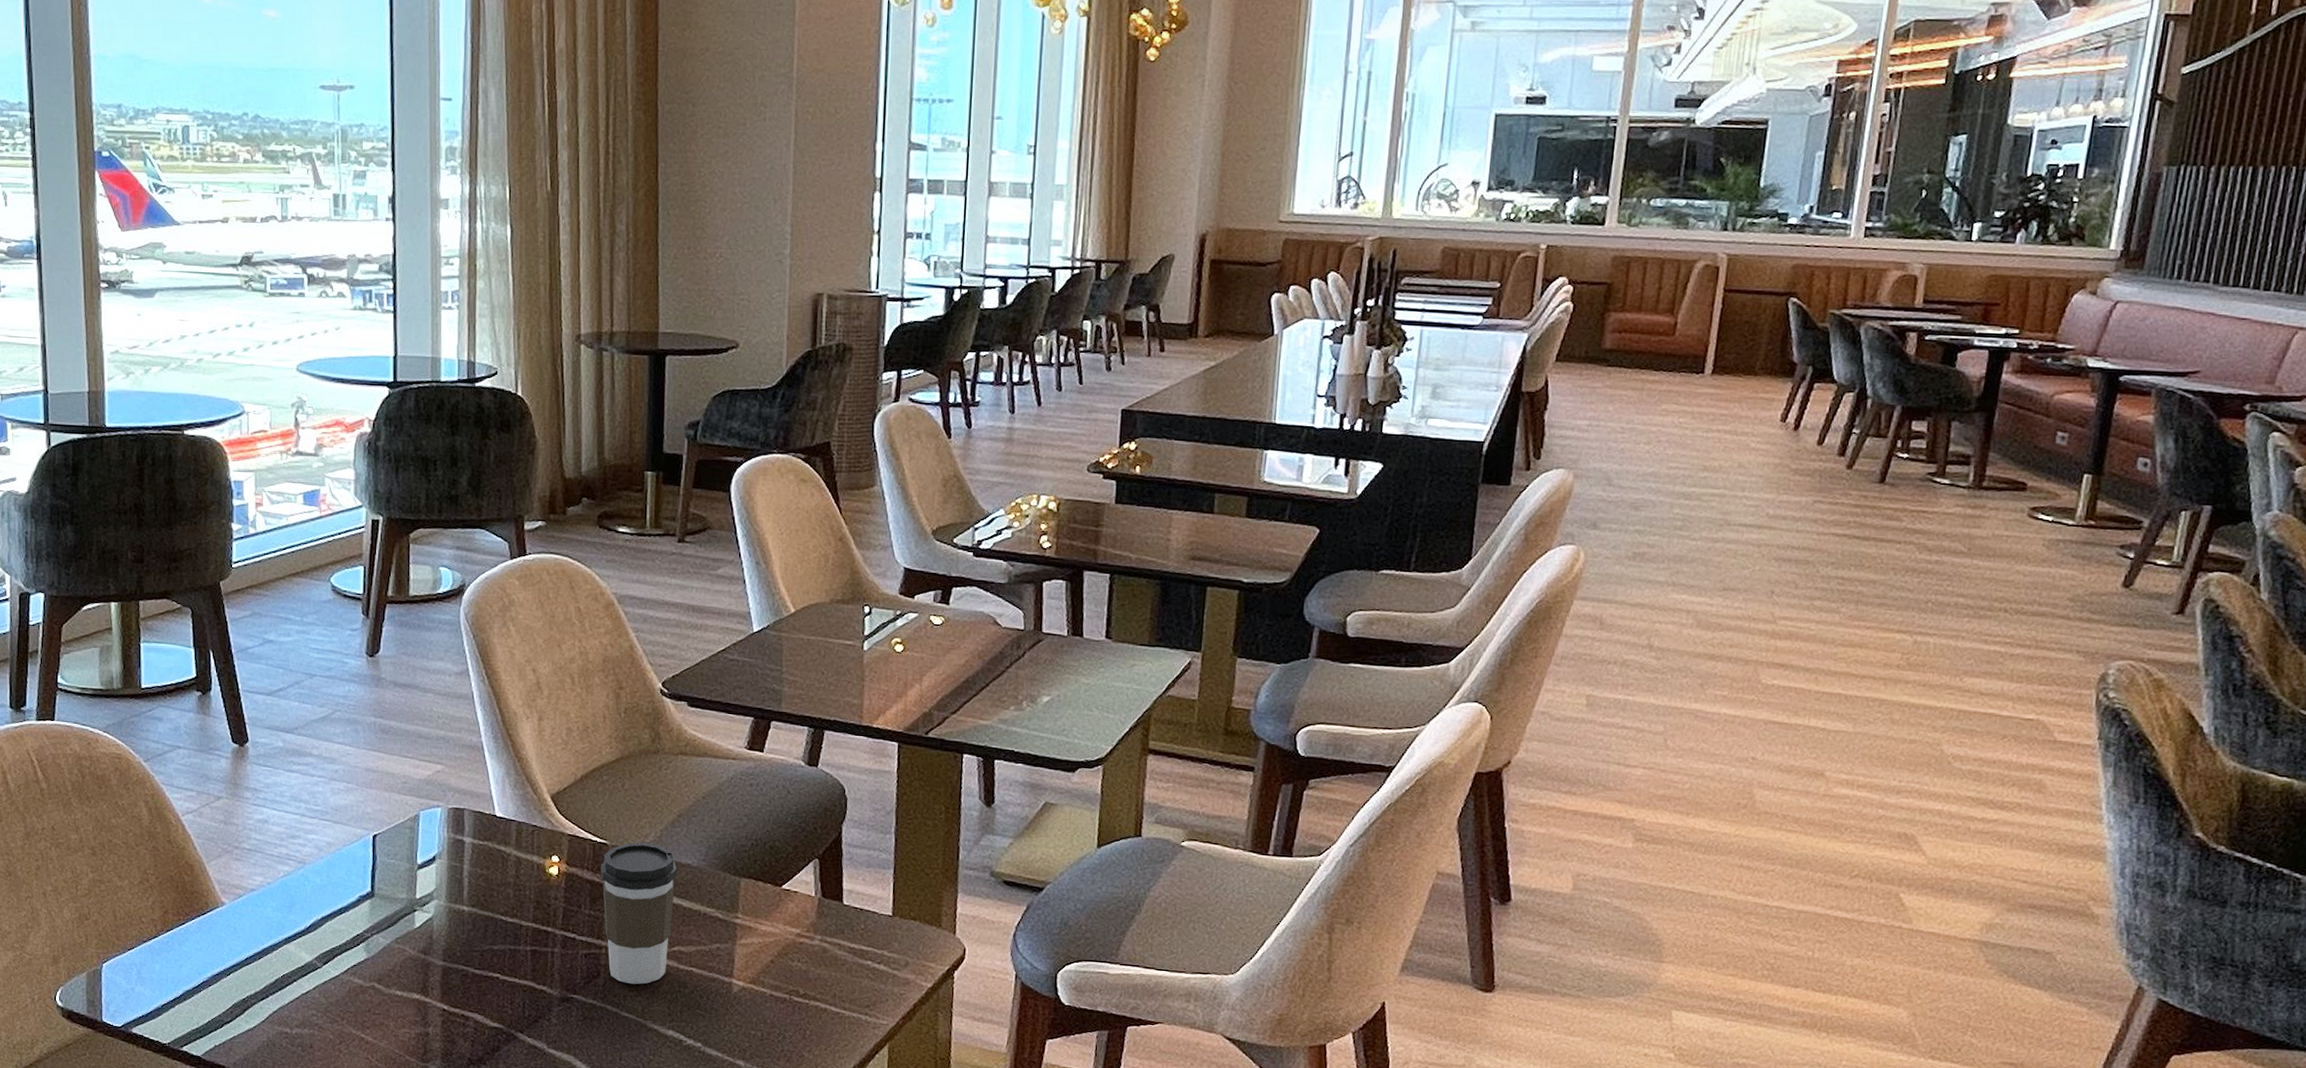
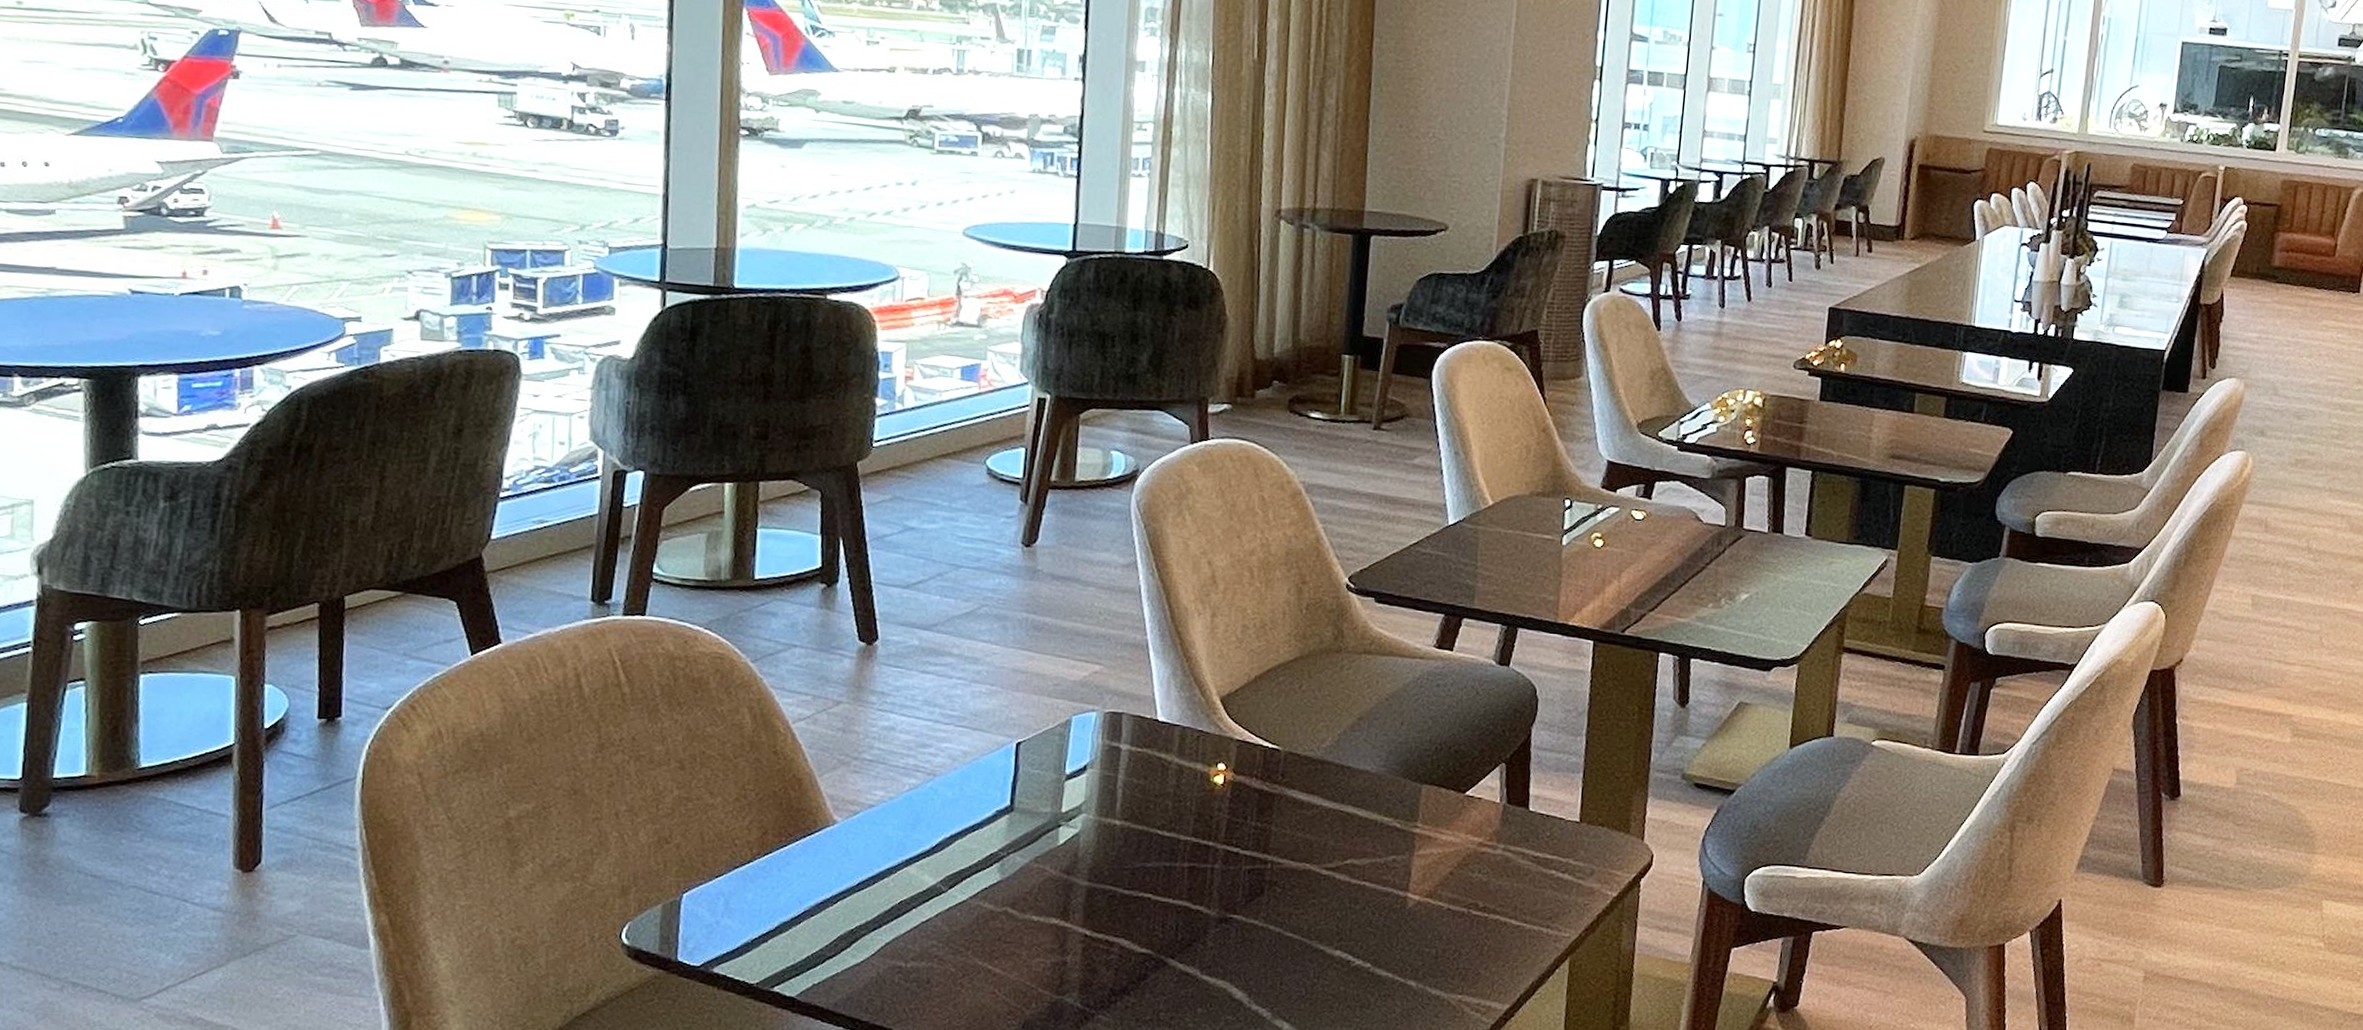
coffee cup: present [601,842,678,985] -> none [1271,747,1355,902]

